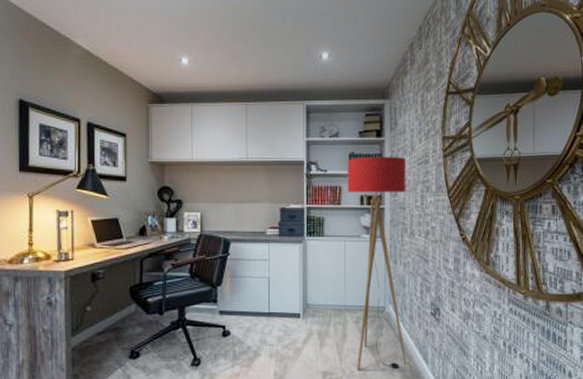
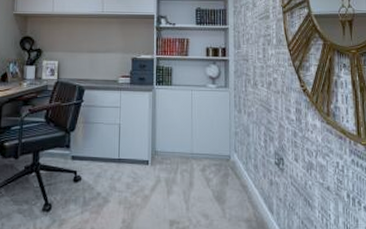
floor lamp: present [347,156,407,370] -> none [194,11,253,219]

